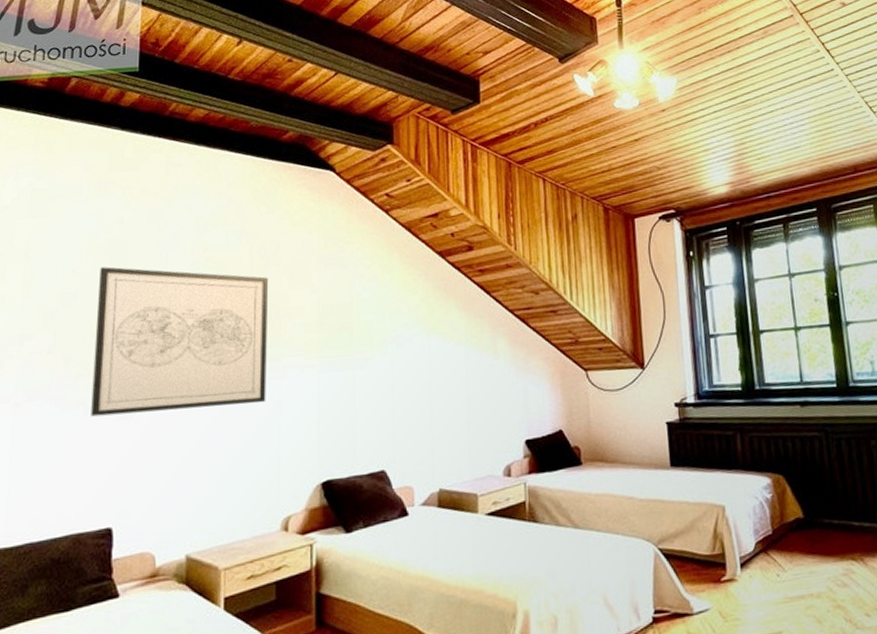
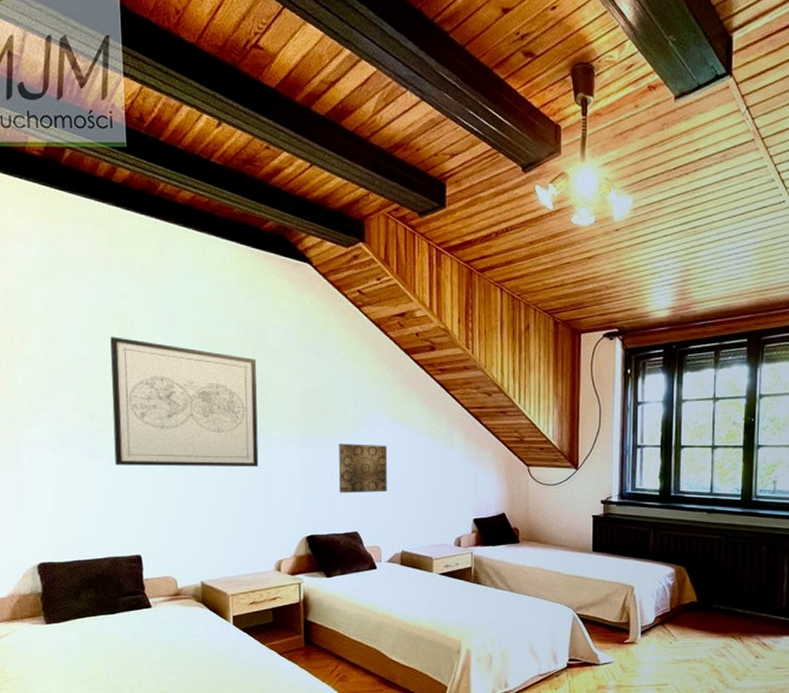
wall art: none [362,361,421,425] -> present [338,443,388,494]

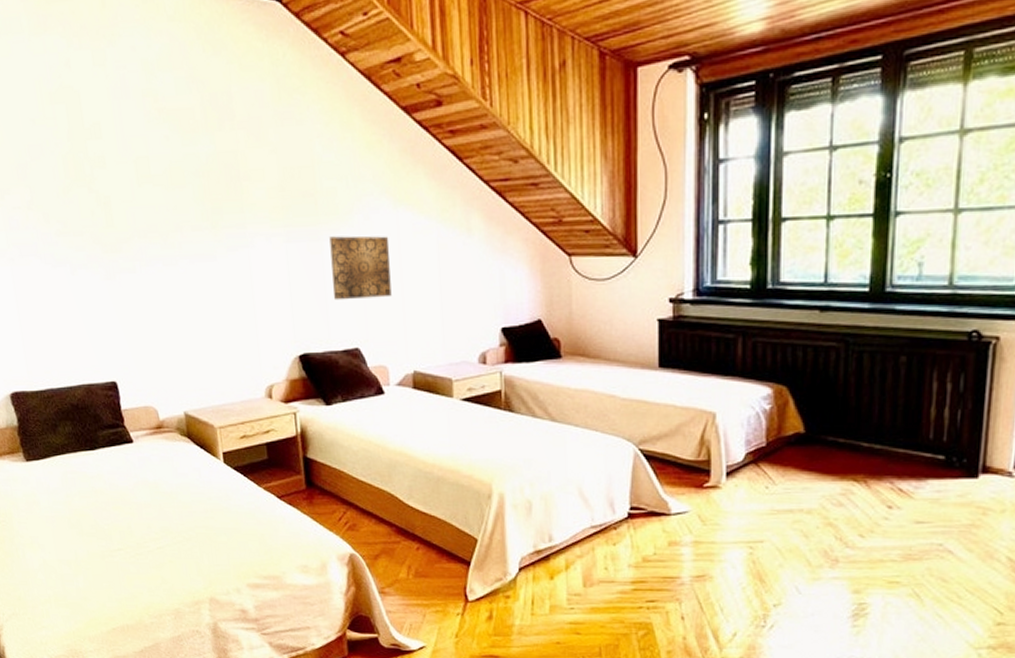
wall art: present [110,337,259,467] -> none [57,116,238,276]

